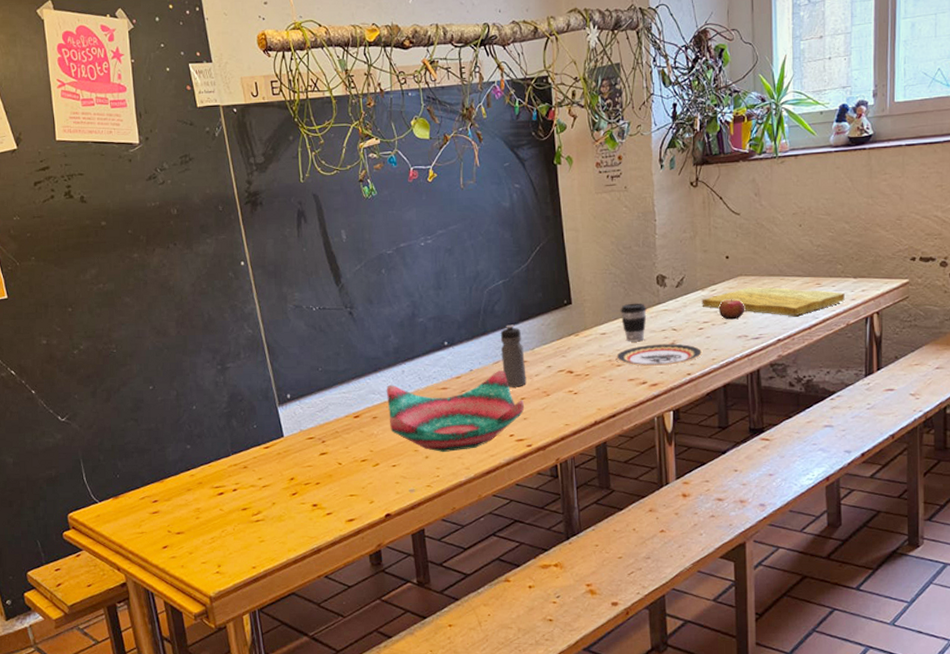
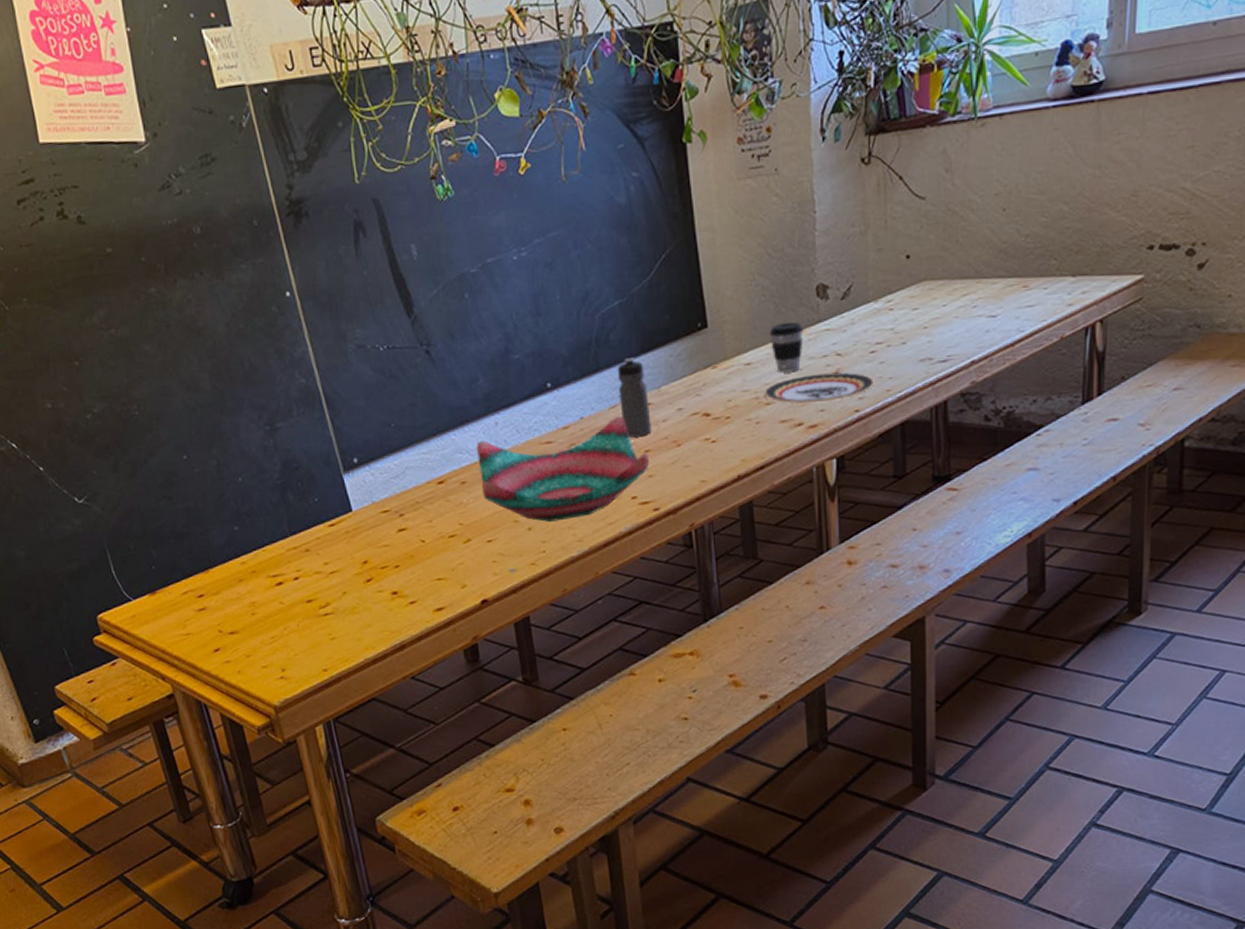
cutting board: present [702,287,845,317] -> none [874,293,1059,331]
apple: present [718,298,744,320] -> none [895,310,929,339]

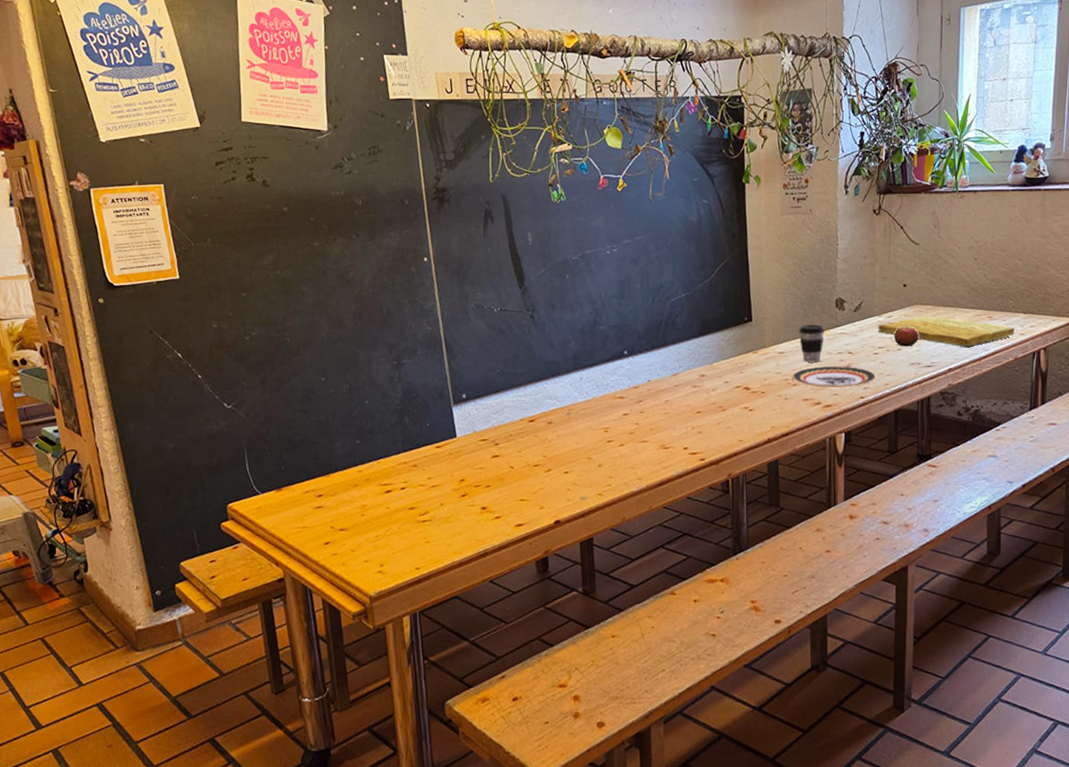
decorative bowl: present [476,417,650,522] -> none [563,383,700,461]
water bottle: present [617,357,652,438] -> none [679,338,704,401]
cutting board: none [874,293,1059,331] -> present [878,316,1014,348]
apple: none [895,310,929,339] -> present [893,325,918,347]

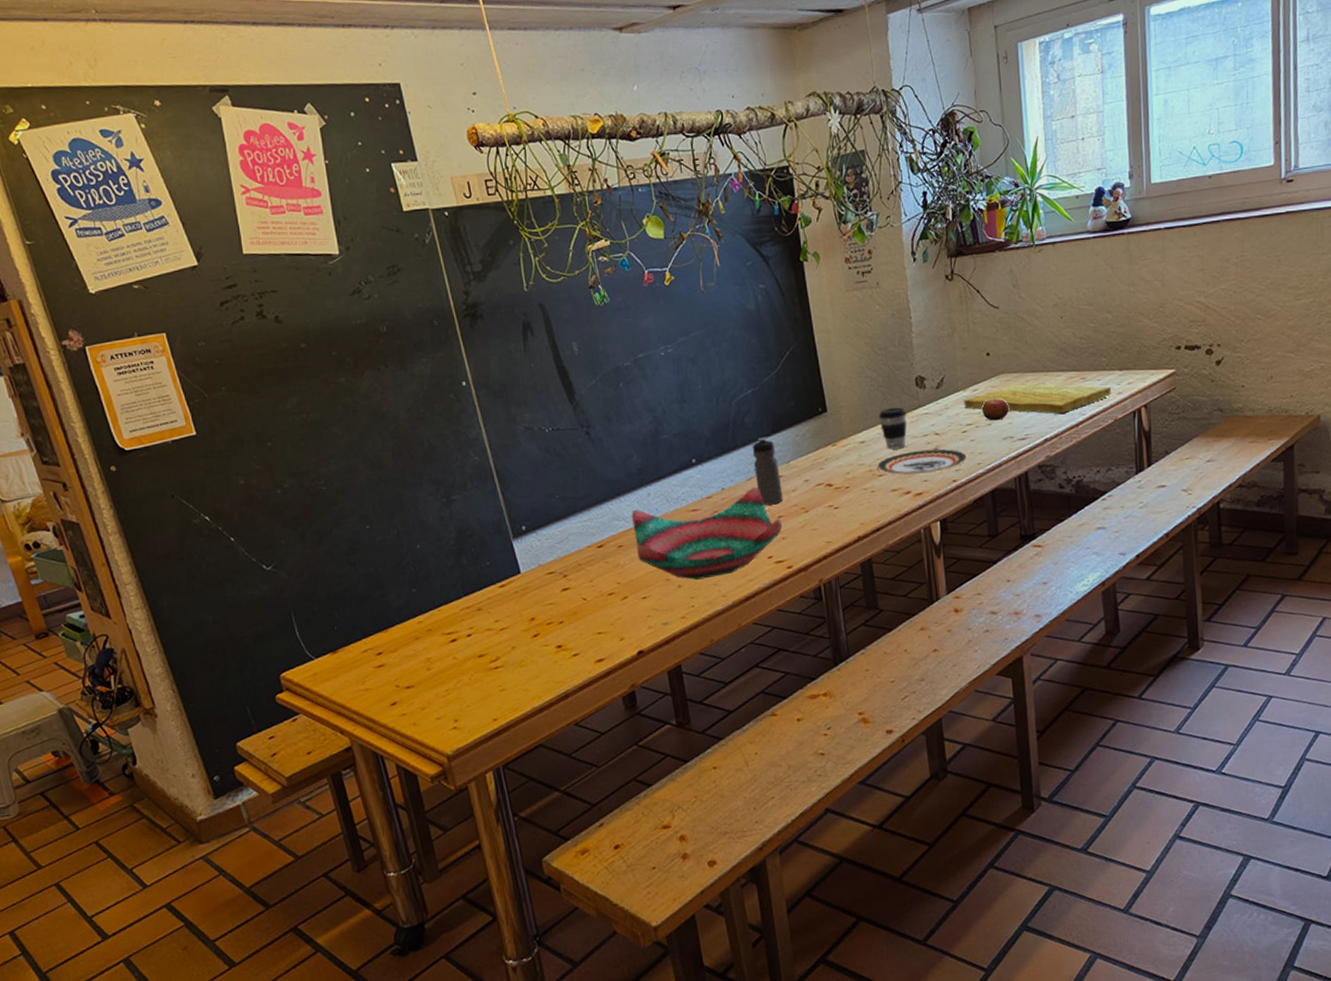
decorative bowl: none [563,383,700,461] -> present [631,487,783,580]
water bottle: none [679,338,704,401] -> present [752,437,783,506]

